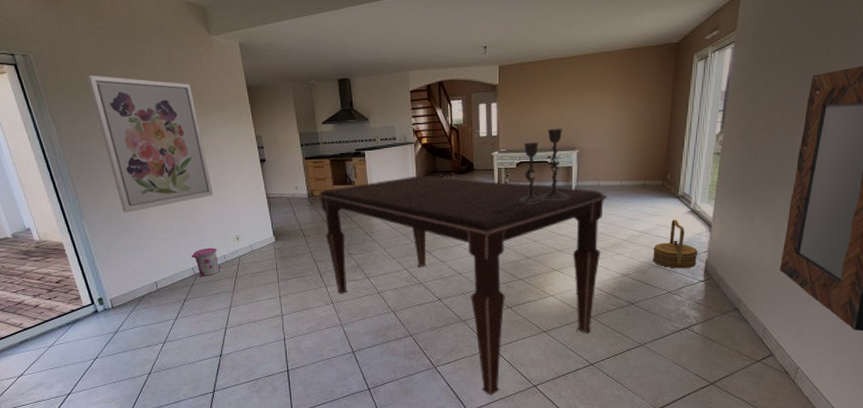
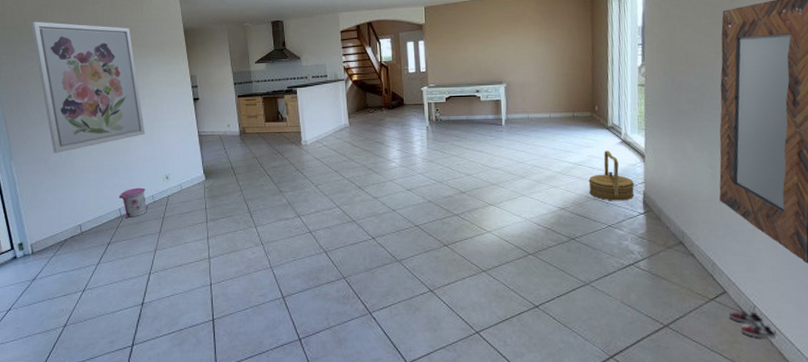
dining table: present [317,176,608,395] -> none [249,111,538,344]
candlestick: present [519,128,568,203] -> none [451,63,499,136]
sneaker: none [771,370,814,396] -> present [728,309,776,338]

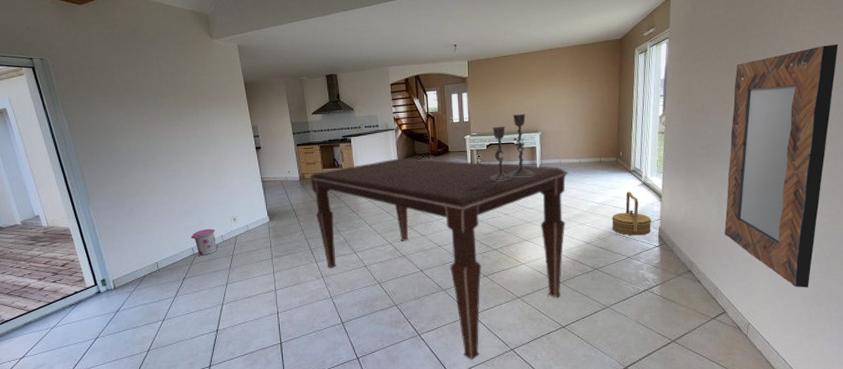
wall art: present [30,21,146,153] -> none [98,75,213,198]
dining table: none [249,111,538,344] -> present [308,158,569,360]
candlestick: none [451,63,499,136] -> present [491,113,534,180]
sneaker: present [728,309,776,338] -> none [726,326,765,350]

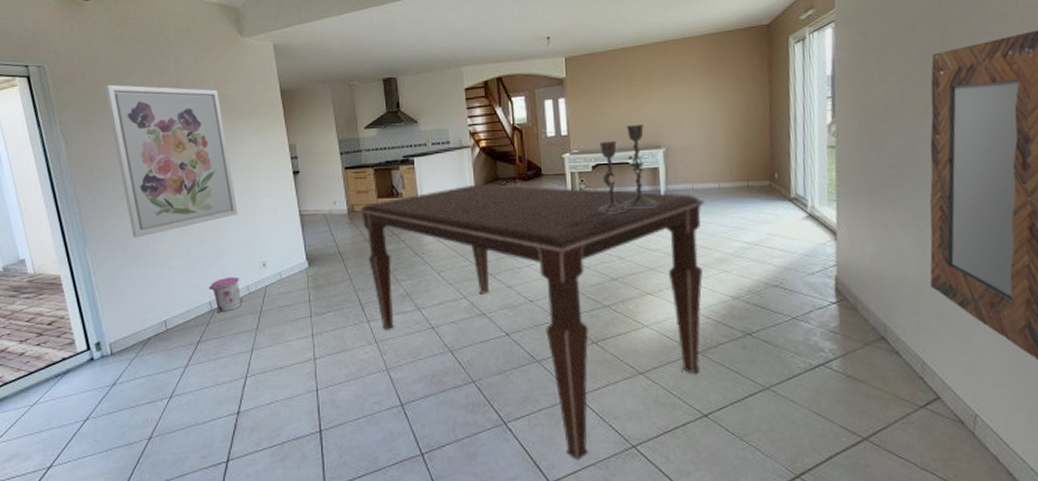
wall art: none [98,75,213,198] -> present [104,84,238,238]
basket: present [612,191,652,236] -> none [767,227,825,288]

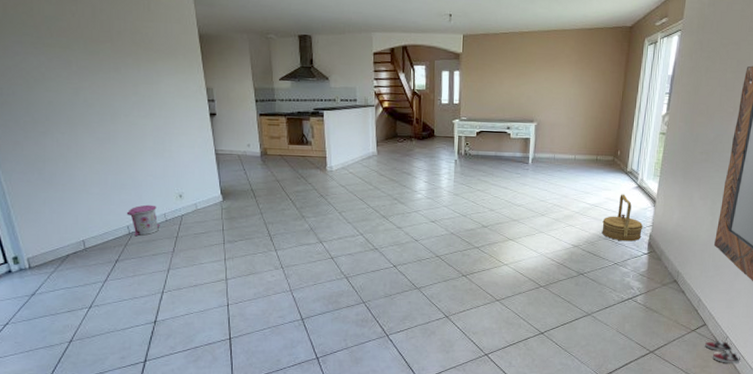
wall art: present [104,84,238,238] -> none [12,8,156,163]
dining table: present [359,184,705,460] -> none [271,139,562,364]
candlestick: present [598,123,657,212] -> none [478,100,525,172]
basket: none [767,227,825,288] -> present [602,194,643,242]
sneaker: none [942,418,1003,454] -> present [704,339,740,363]

